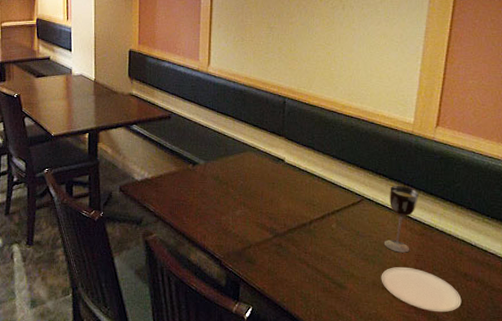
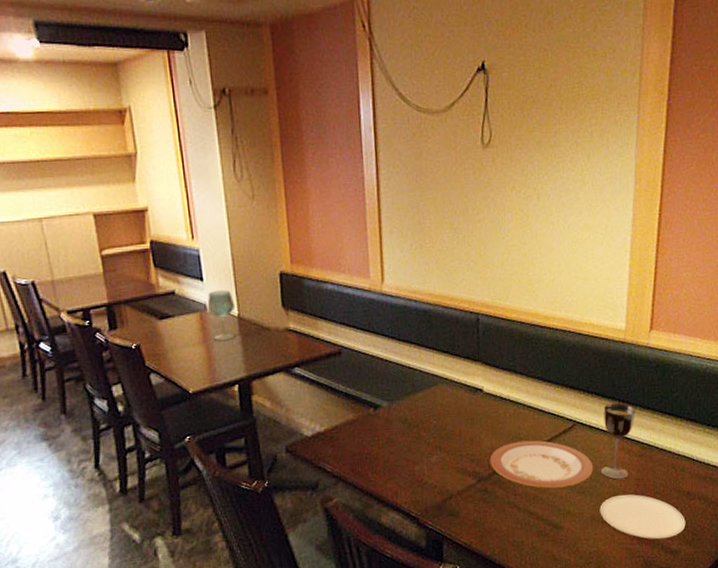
wine glass: none [72,59,93,99] -> present [207,290,235,342]
plate: none [285,207,378,253] -> present [489,440,594,489]

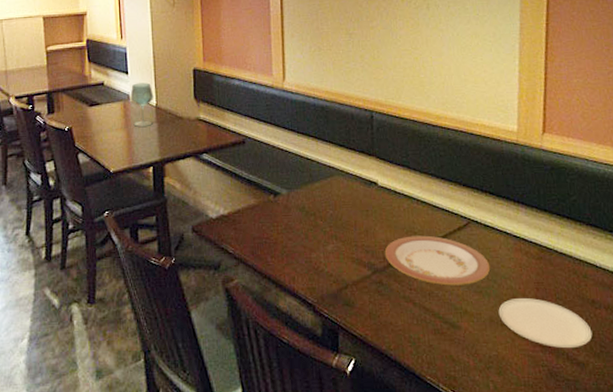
wine glass: present [600,402,635,480] -> none [497,203,532,281]

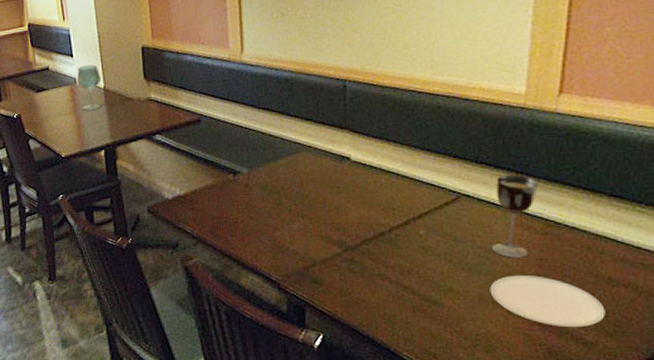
plate: present [384,235,491,286] -> none [357,211,483,263]
wine glass: none [497,203,532,281] -> present [491,174,538,258]

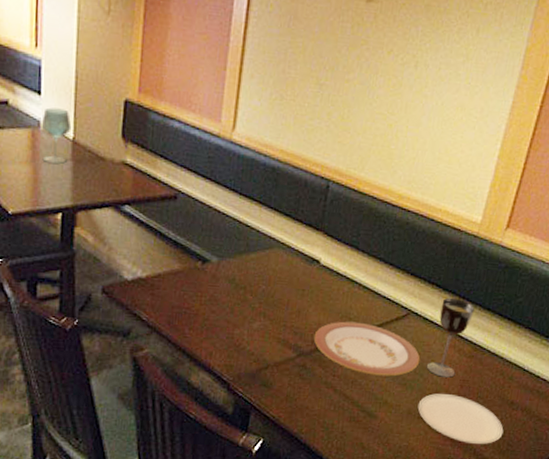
plate: none [357,211,483,263] -> present [313,321,421,377]

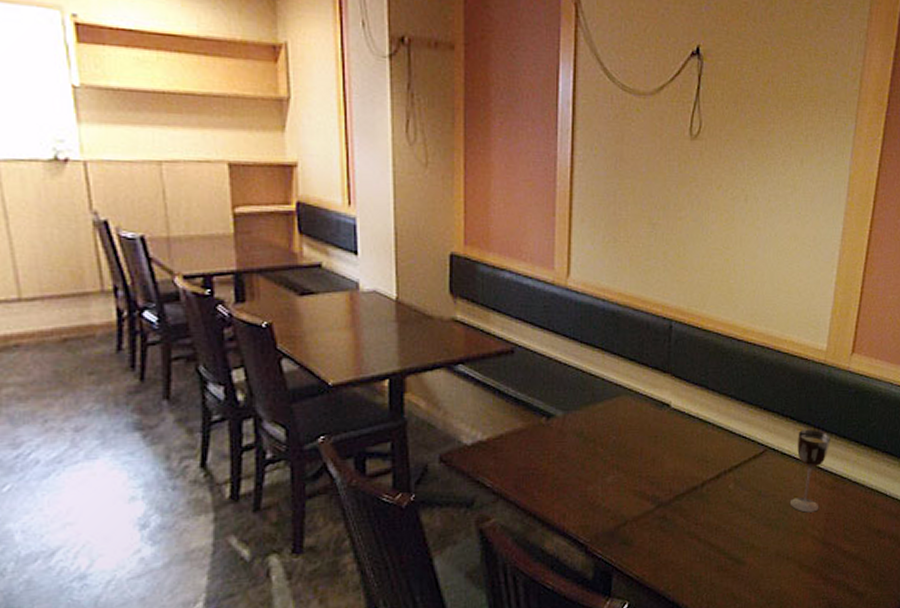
wine glass: present [41,107,72,165] -> none [360,267,394,328]
plate: present [313,321,421,377] -> none [671,464,783,519]
plate: present [417,394,504,445] -> none [786,530,874,580]

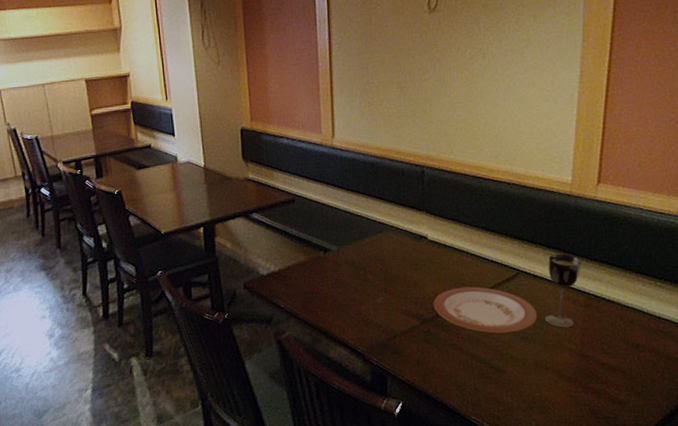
plate: none [671,464,783,519] -> present [433,286,538,334]

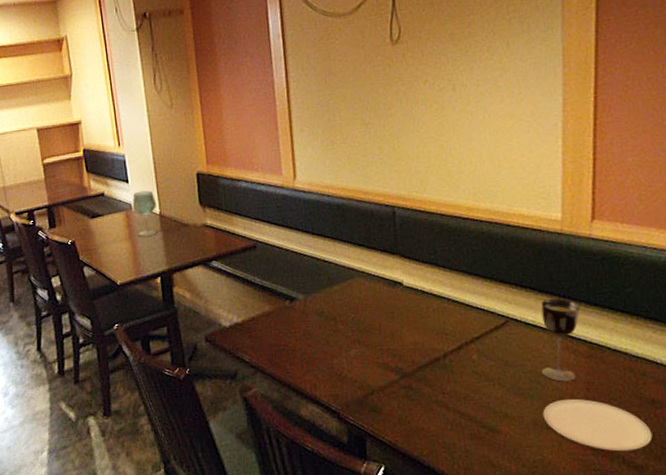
wine glass: none [178,144,202,189] -> present [132,190,157,238]
plate: present [433,286,538,334] -> none [413,336,533,389]
plate: none [543,343,635,389] -> present [543,399,652,452]

